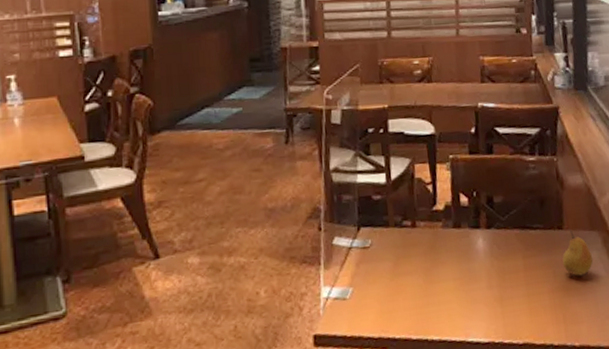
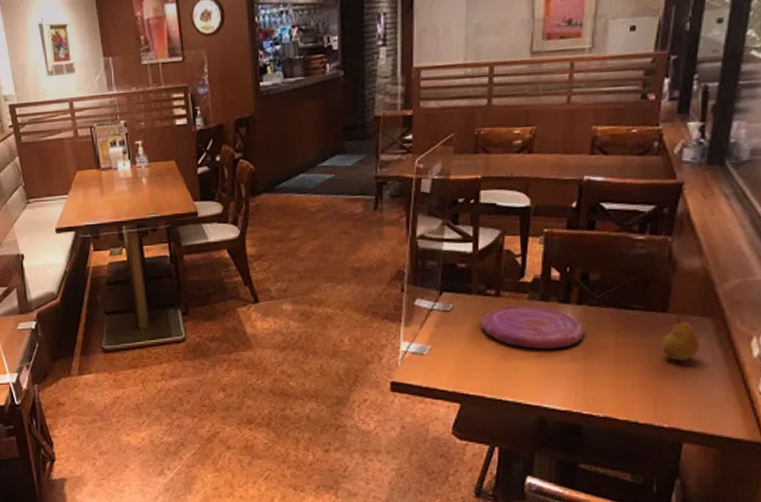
plate: none [400,233,496,279] -> present [481,304,584,350]

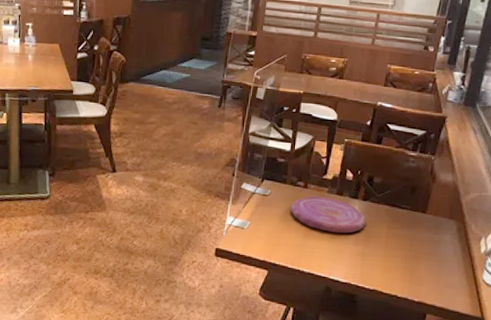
fruit: present [662,312,700,361] -> none [419,214,446,251]

